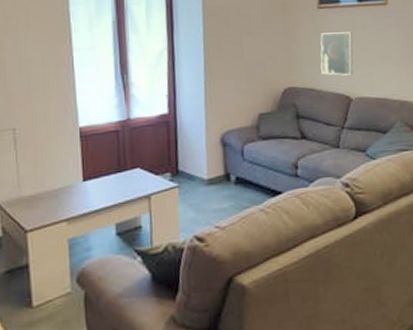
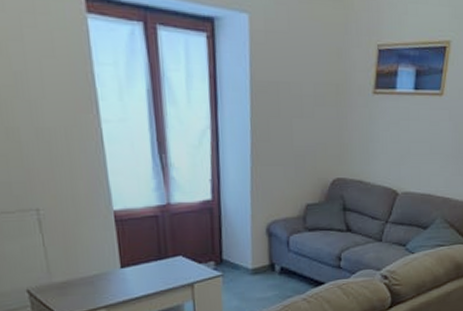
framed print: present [320,32,353,76] -> none [371,121,406,169]

